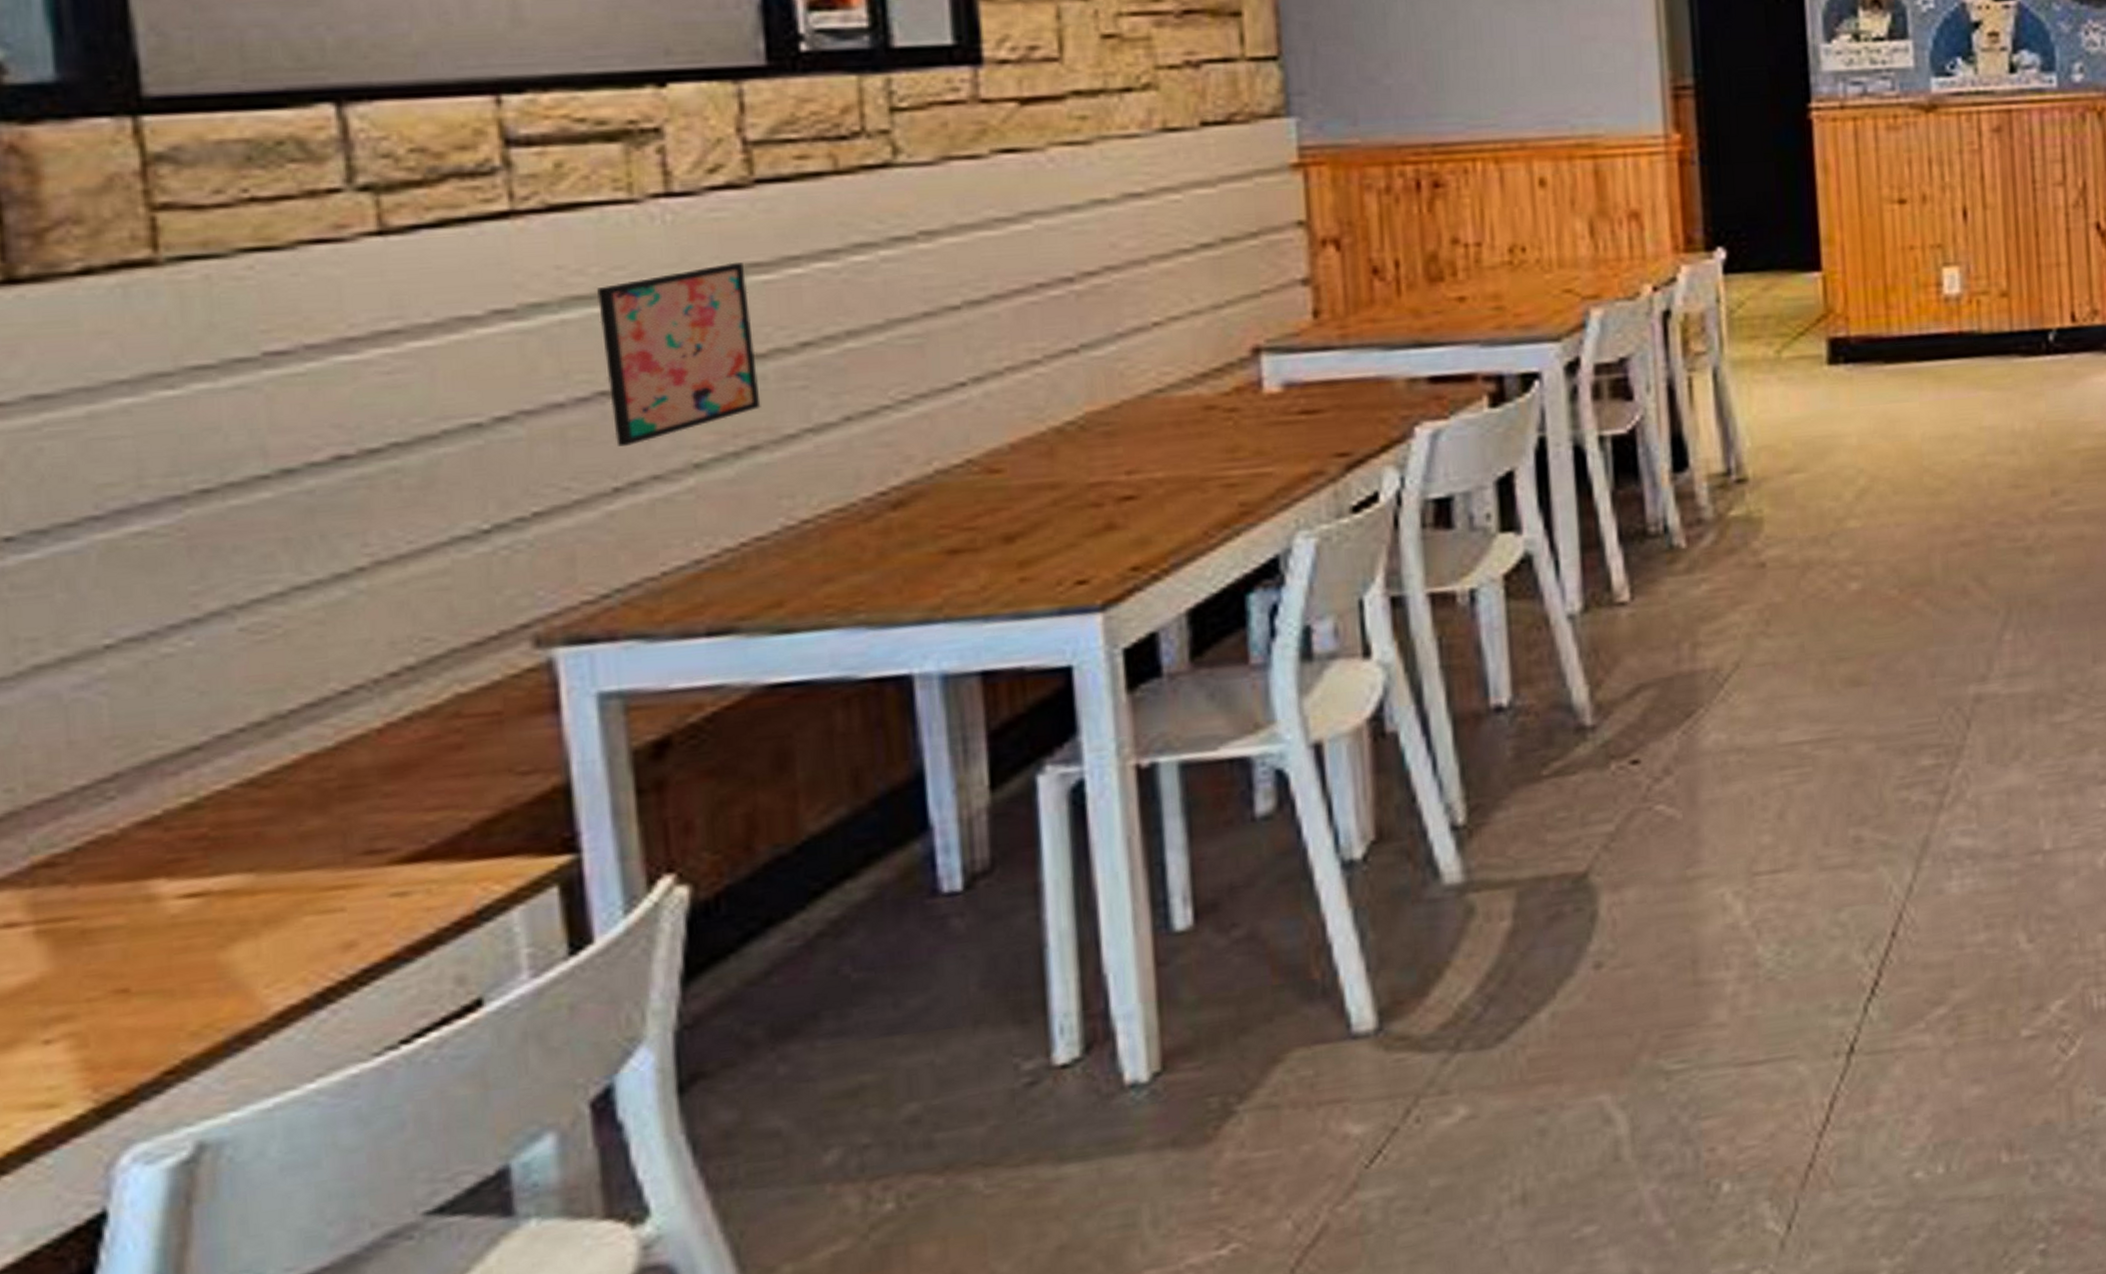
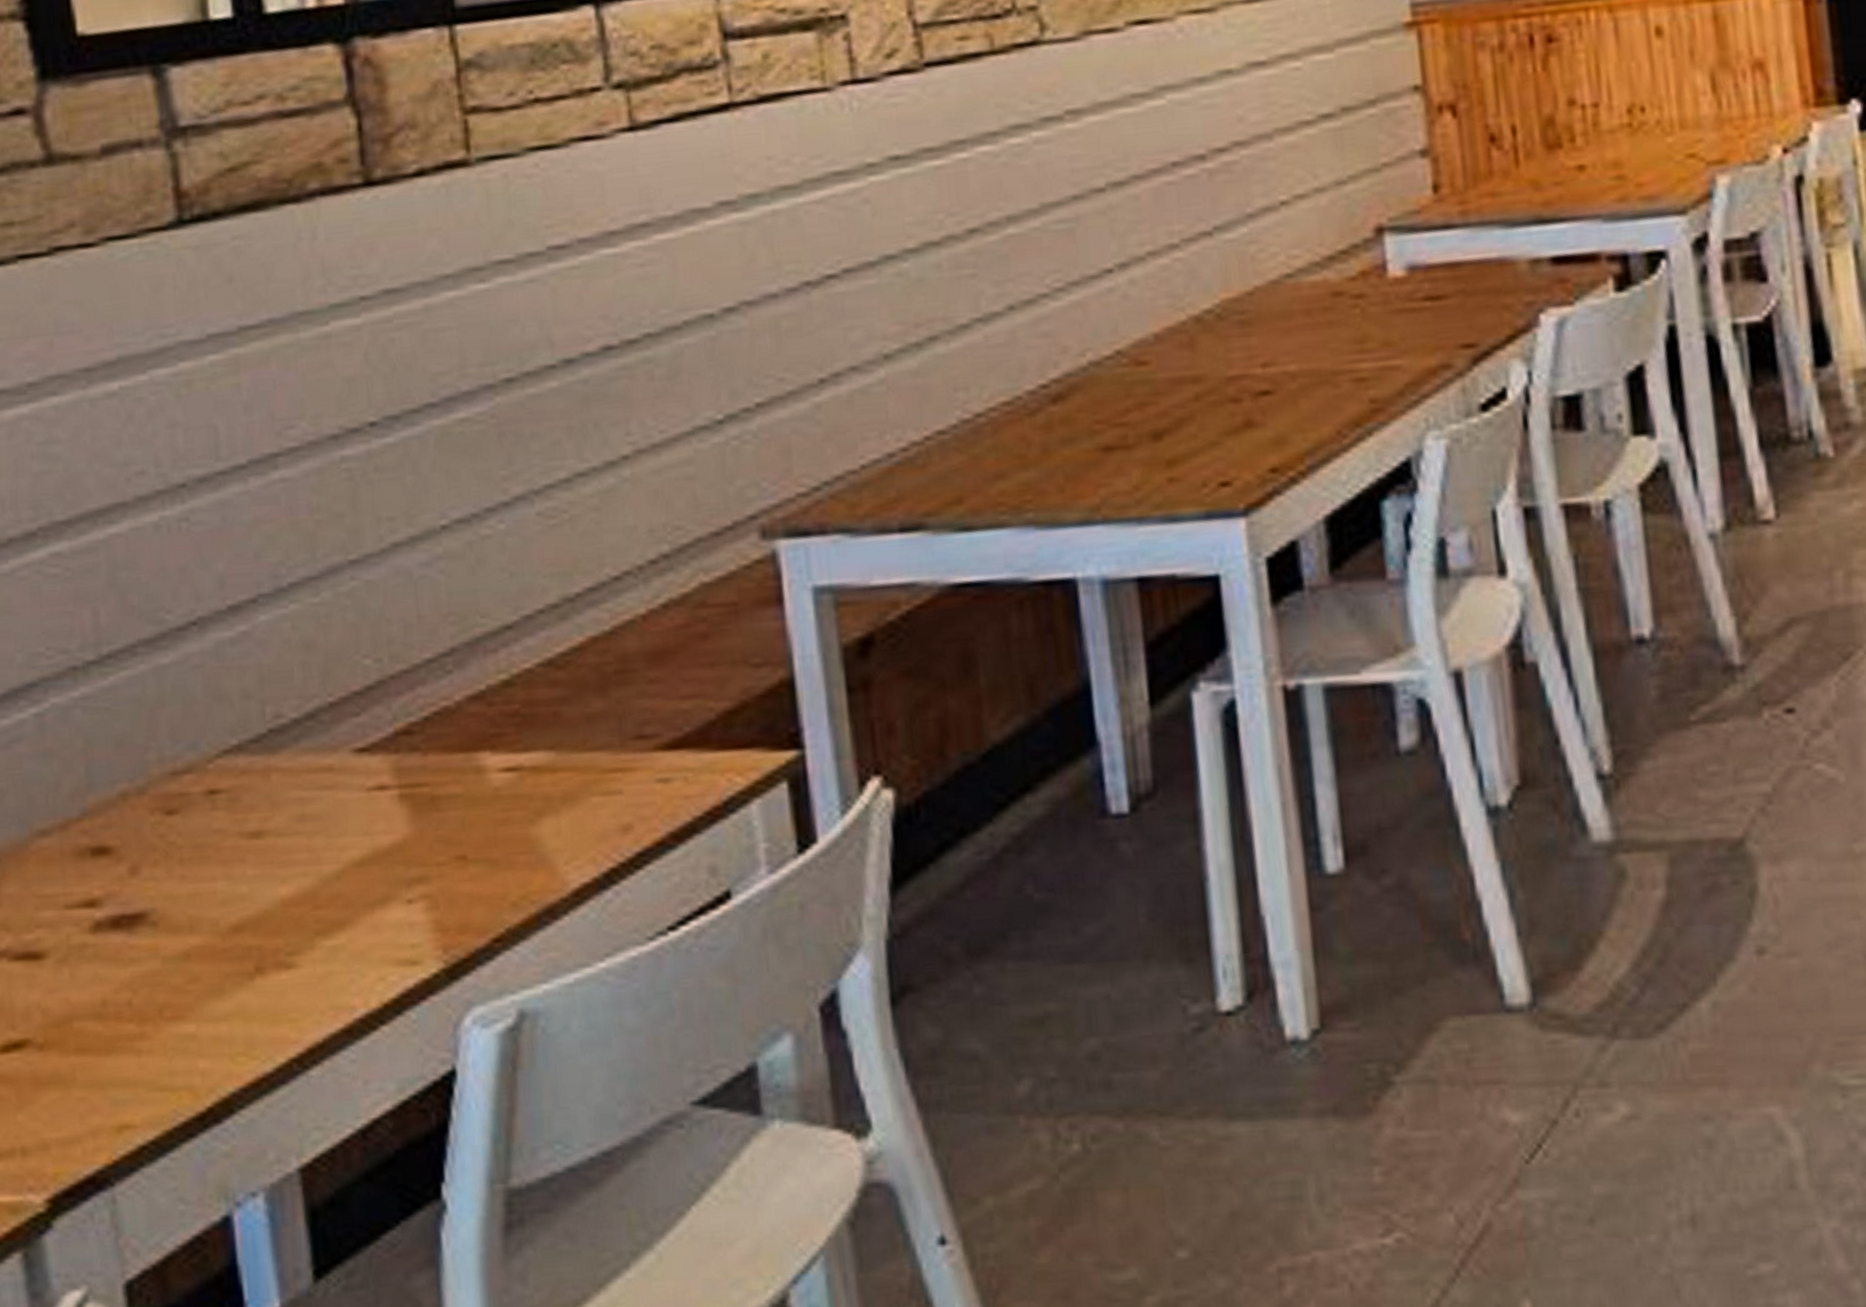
wall art: present [597,262,761,446] -> none [800,148,937,337]

